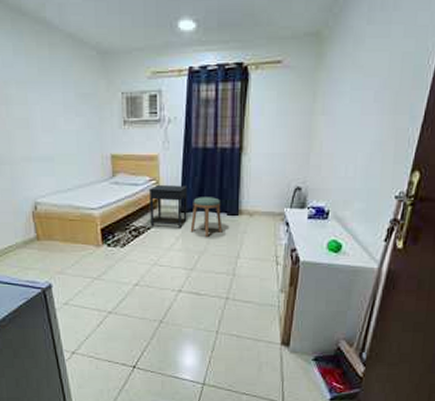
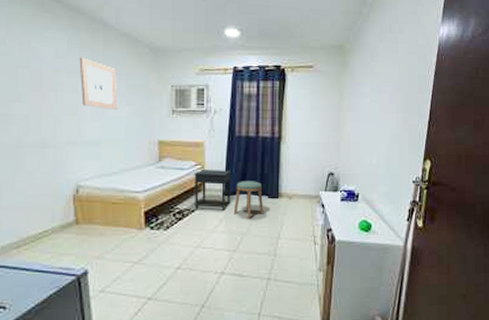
wall art: none [25,65,68,122] -> present [79,57,118,109]

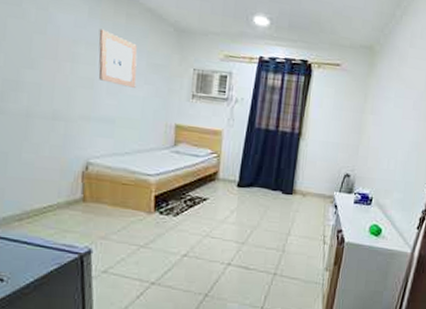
side table: present [194,170,231,211] -> none [207,159,247,202]
stool: present [233,181,264,218] -> none [245,174,278,212]

